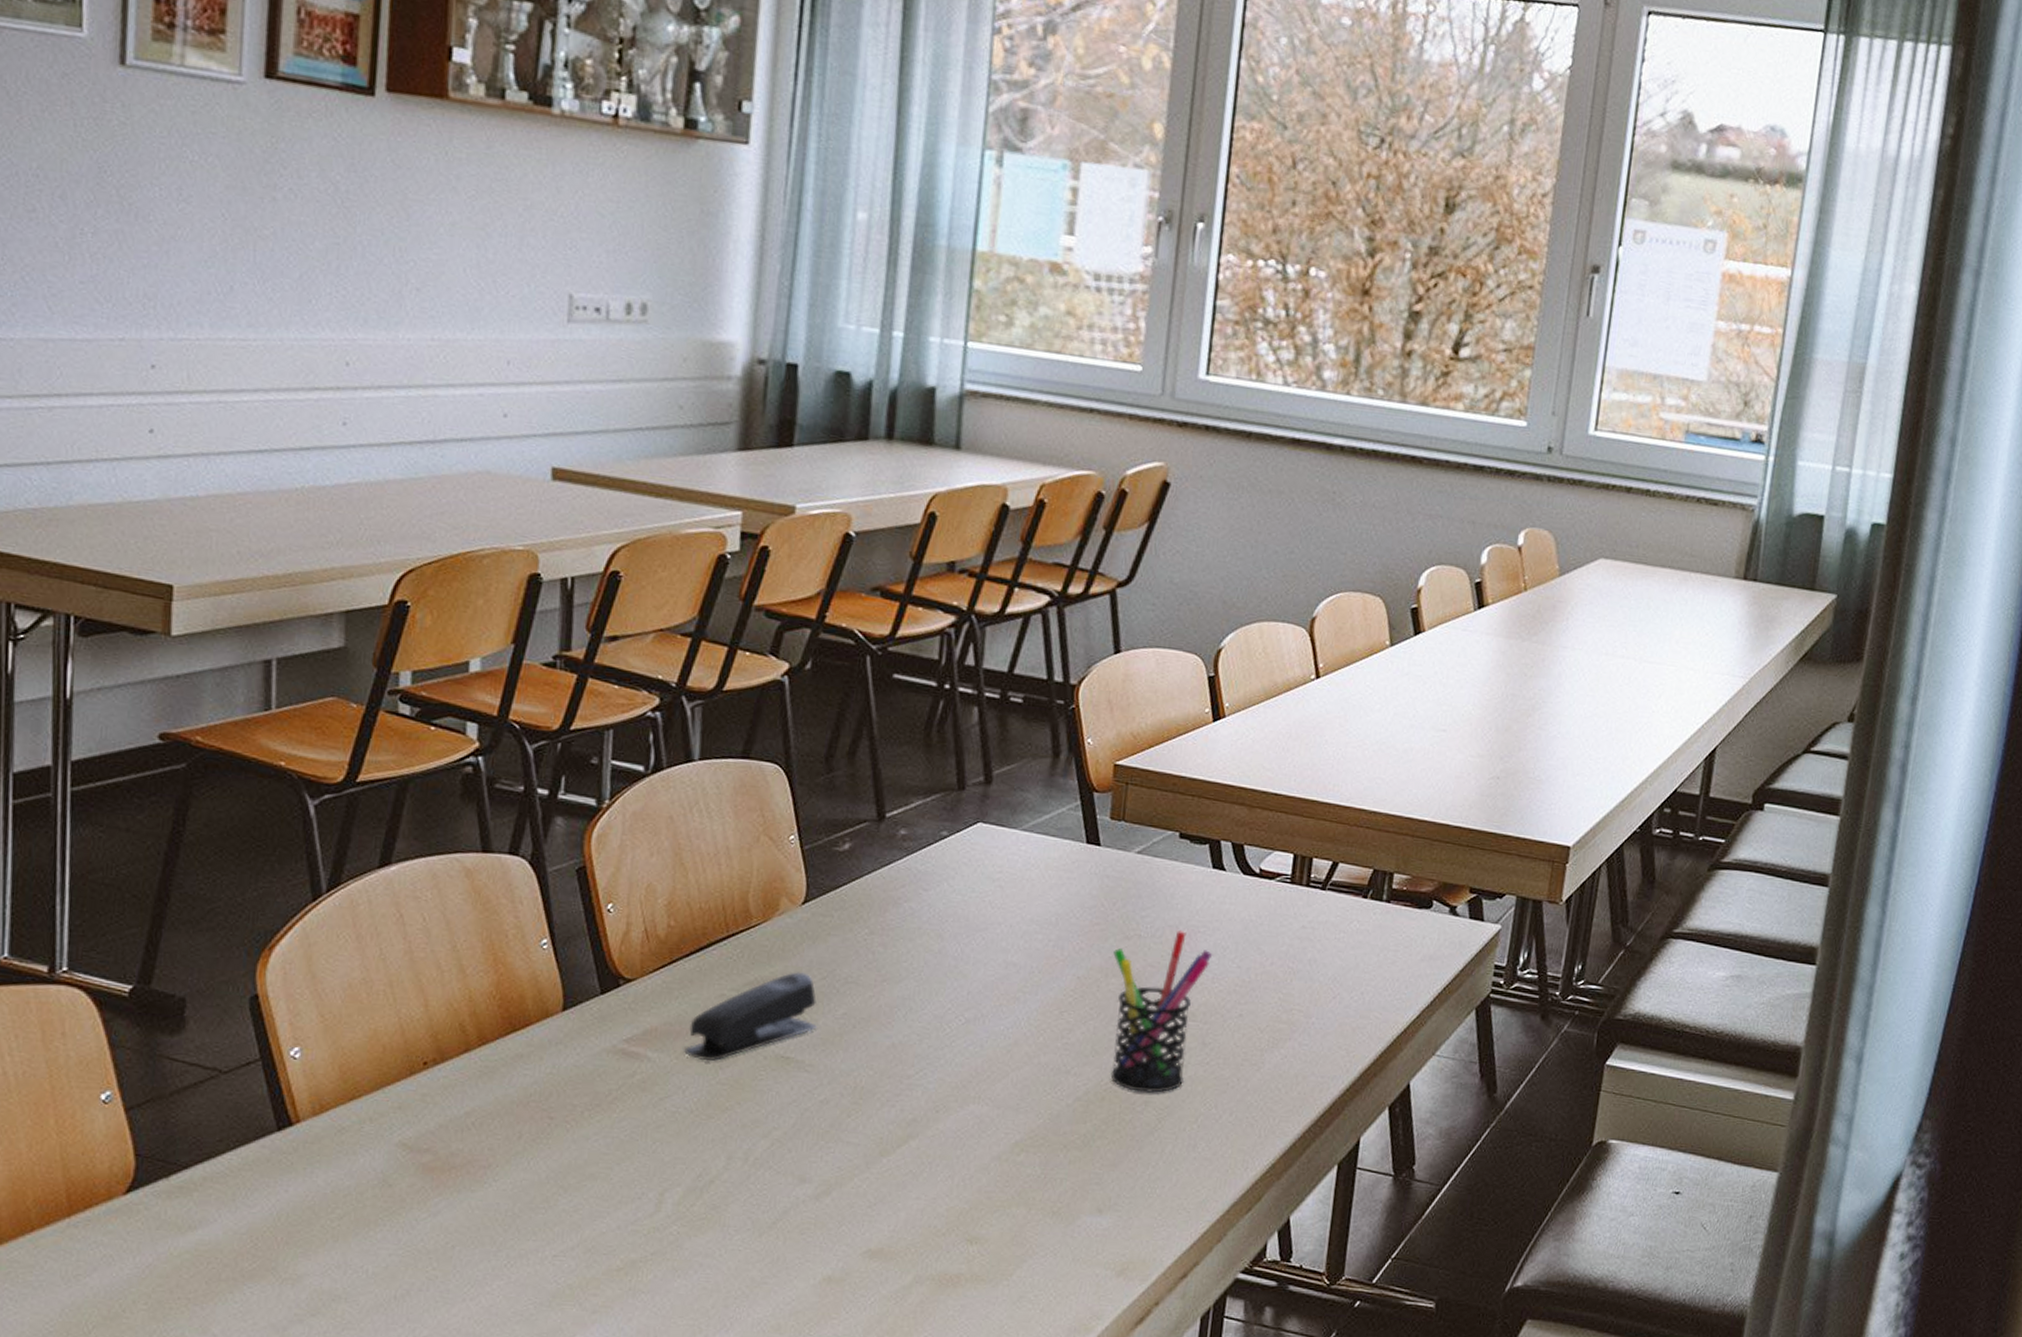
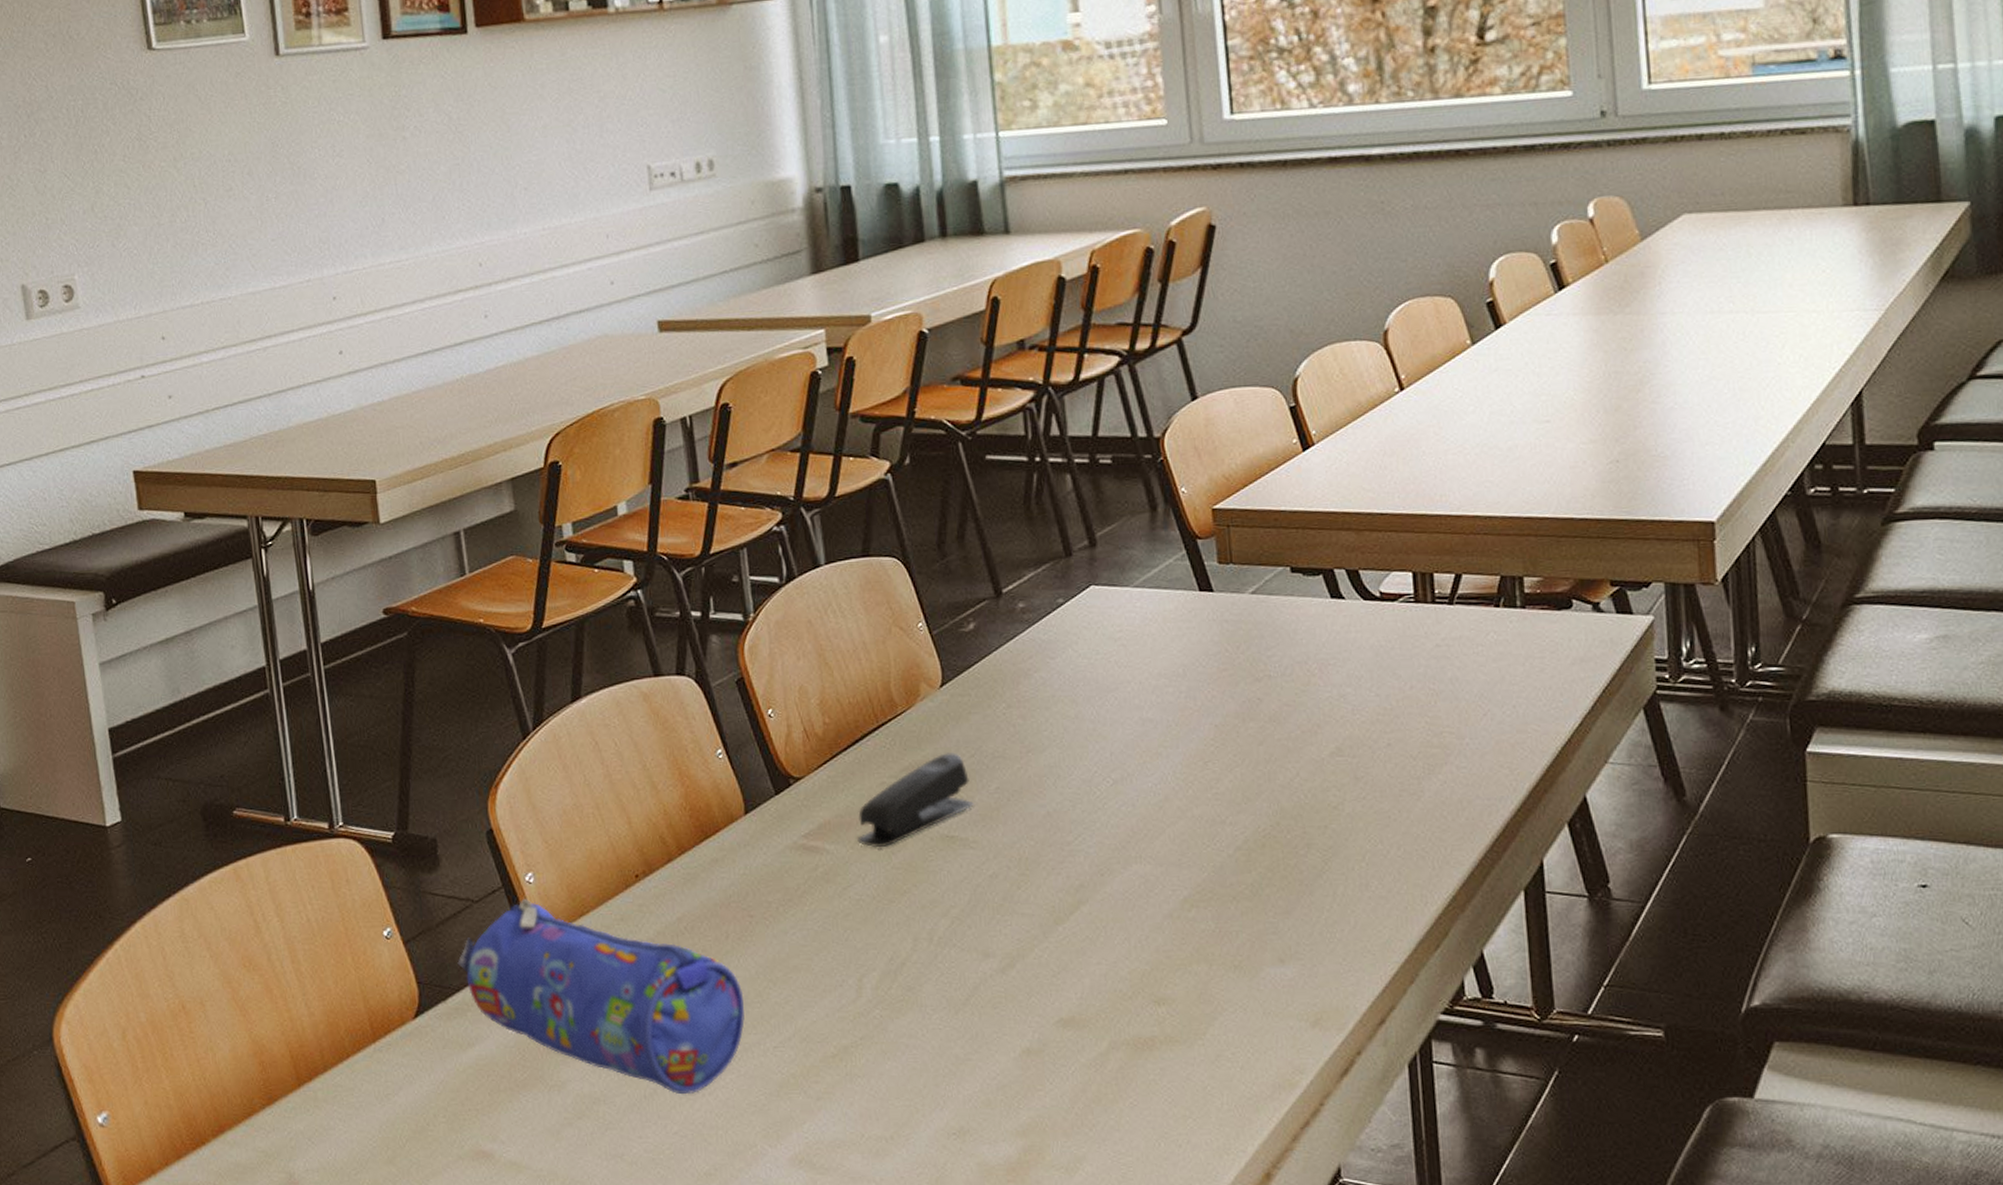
pencil case: none [190,1074,529,1299] -> present [457,898,745,1095]
pen holder: present [1110,929,1213,1093] -> none [1246,664,1348,835]

